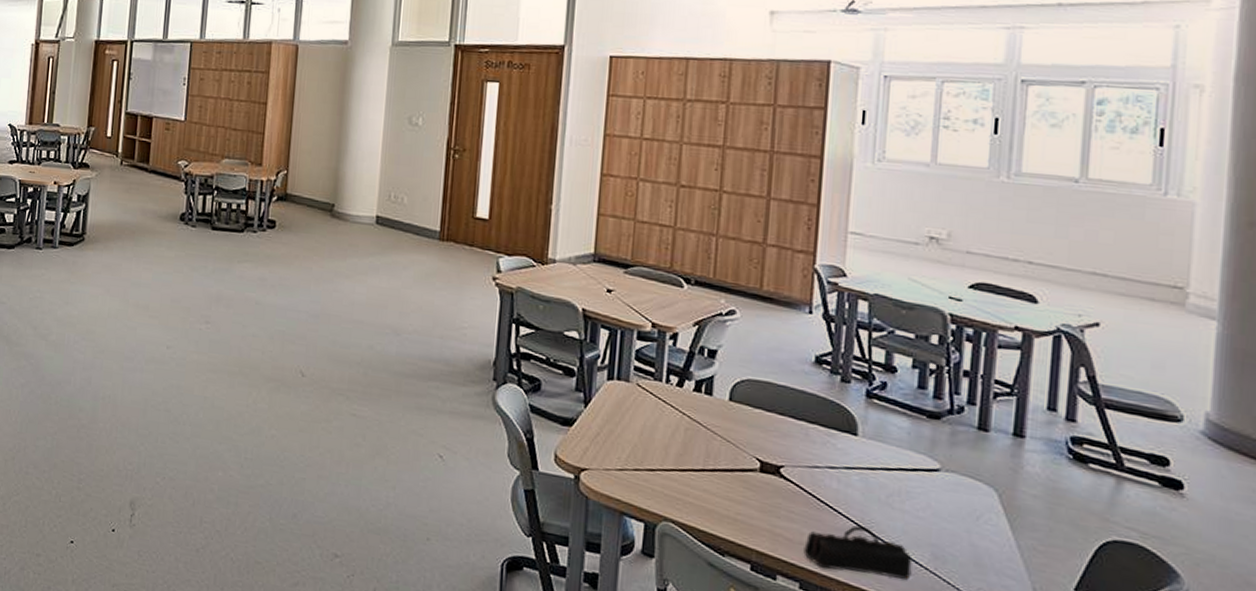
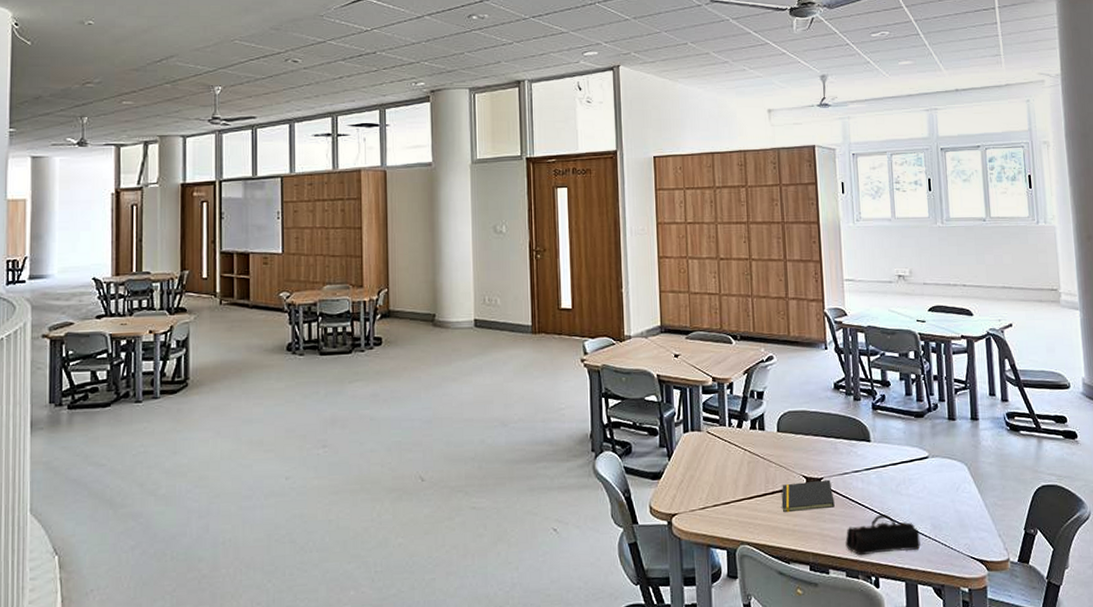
notepad: none [723,463,796,504] -> present [781,479,835,513]

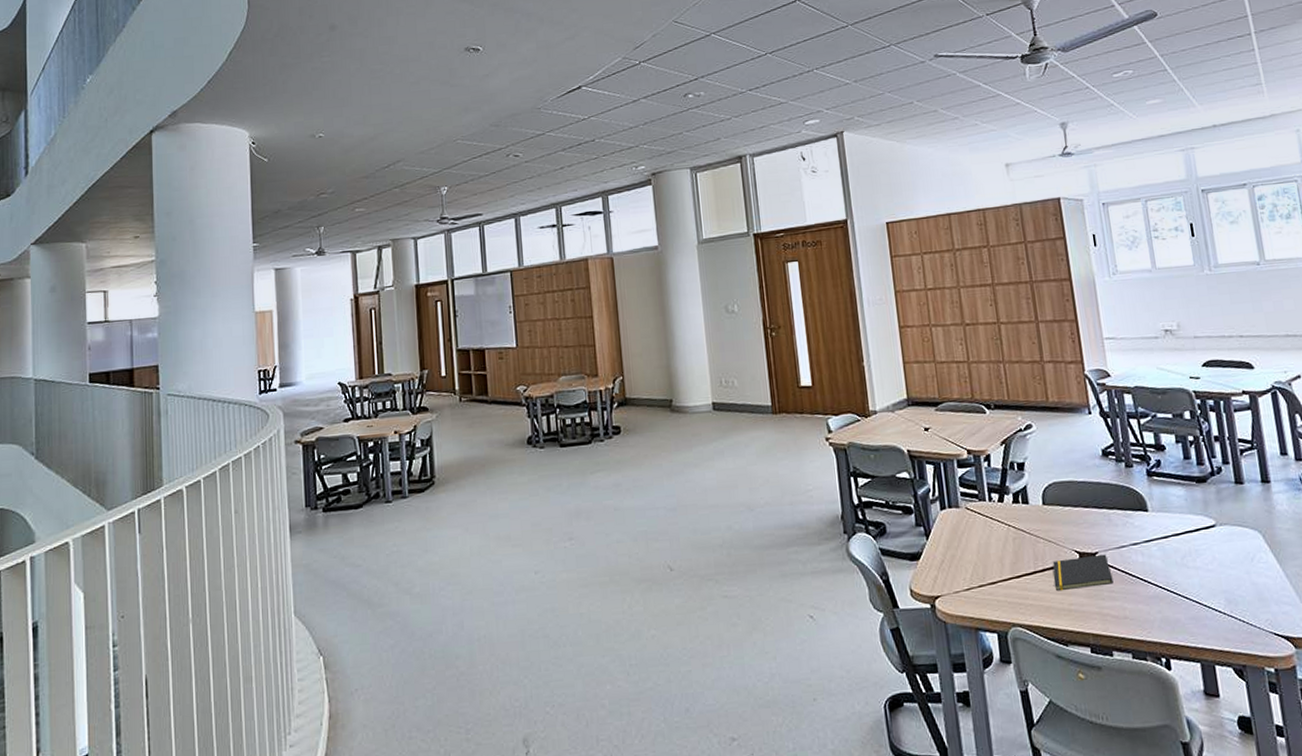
pencil case: present [845,513,921,556] -> none [1128,588,1215,636]

